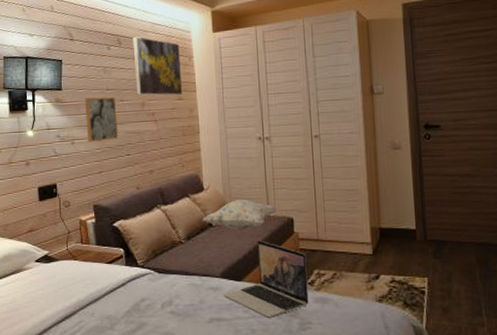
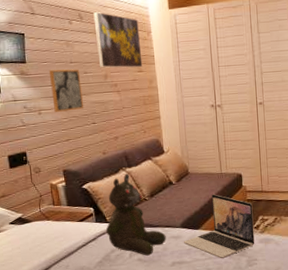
teddy bear: none [137,212,204,308] -> present [106,174,166,256]
decorative pillow: present [203,198,277,229] -> none [164,159,228,186]

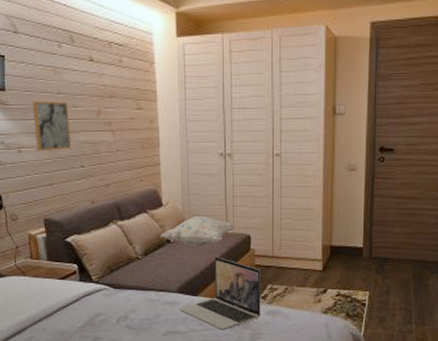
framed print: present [93,11,143,68] -> none [87,34,143,105]
teddy bear: present [106,174,166,256] -> none [91,228,160,323]
decorative pillow: none [164,159,228,186] -> present [160,215,235,246]

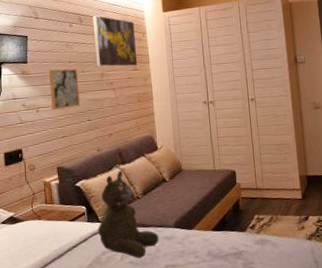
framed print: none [87,34,143,105] -> present [92,15,138,67]
teddy bear: none [91,228,160,323] -> present [98,171,159,258]
decorative pillow: present [160,215,235,246] -> none [157,156,222,183]
laptop: present [180,256,261,330] -> none [177,192,251,261]

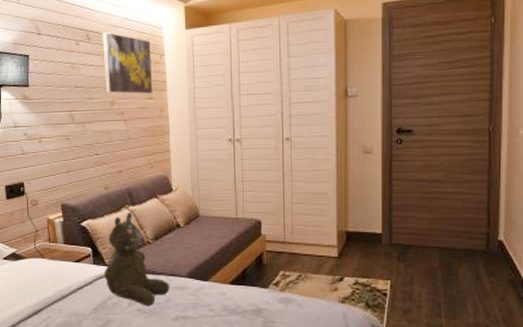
wall art: present [48,68,80,110] -> none [52,94,86,141]

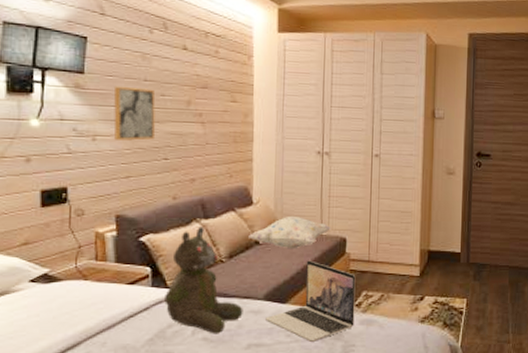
wall art: none [52,94,86,141] -> present [113,86,156,141]
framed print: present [102,31,153,95] -> none [181,22,239,97]
decorative pillow: none [171,200,245,230] -> present [249,215,331,248]
laptop: none [190,242,273,317] -> present [266,260,356,342]

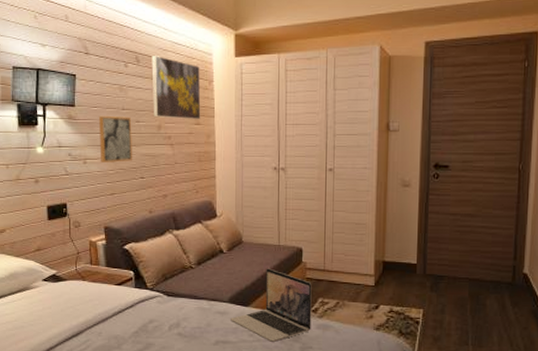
teddy bear: present [164,227,243,334] -> none [146,237,211,331]
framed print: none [181,22,239,97] -> present [151,55,201,120]
decorative pillow: present [249,215,331,248] -> none [214,227,287,257]

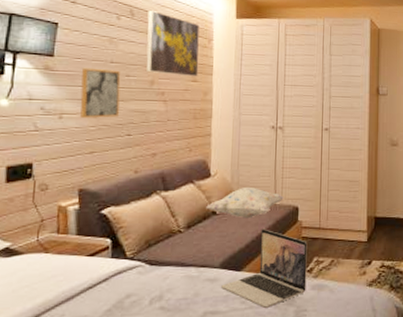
decorative pillow: none [214,227,287,257] -> present [206,186,284,217]

